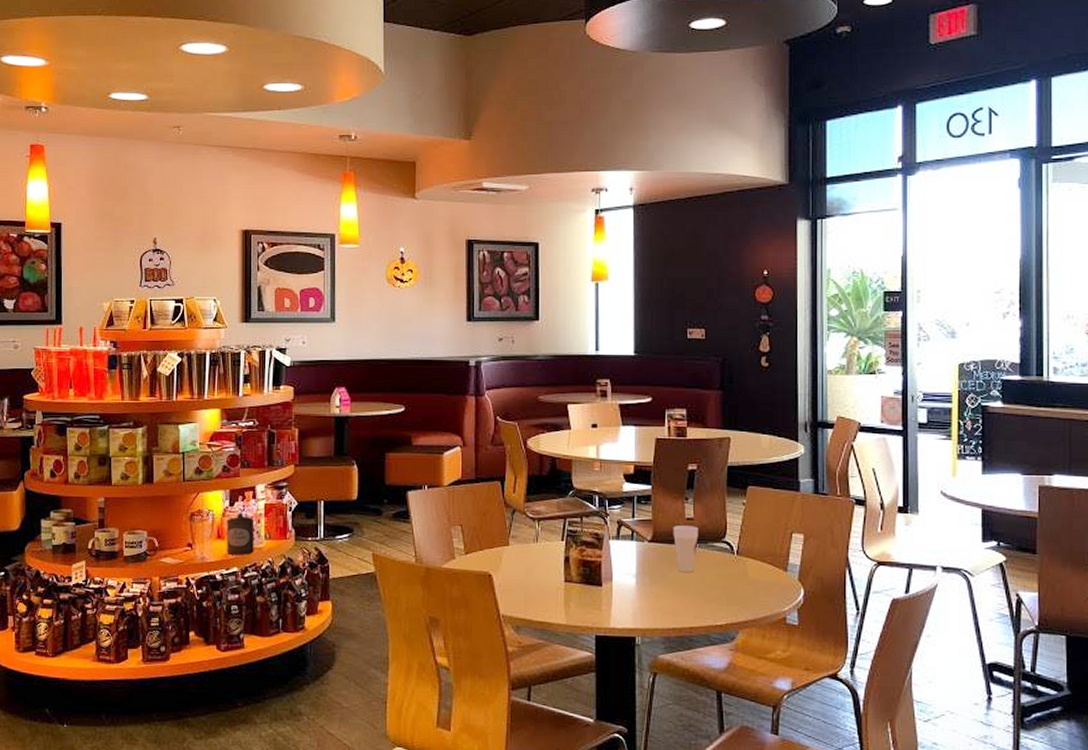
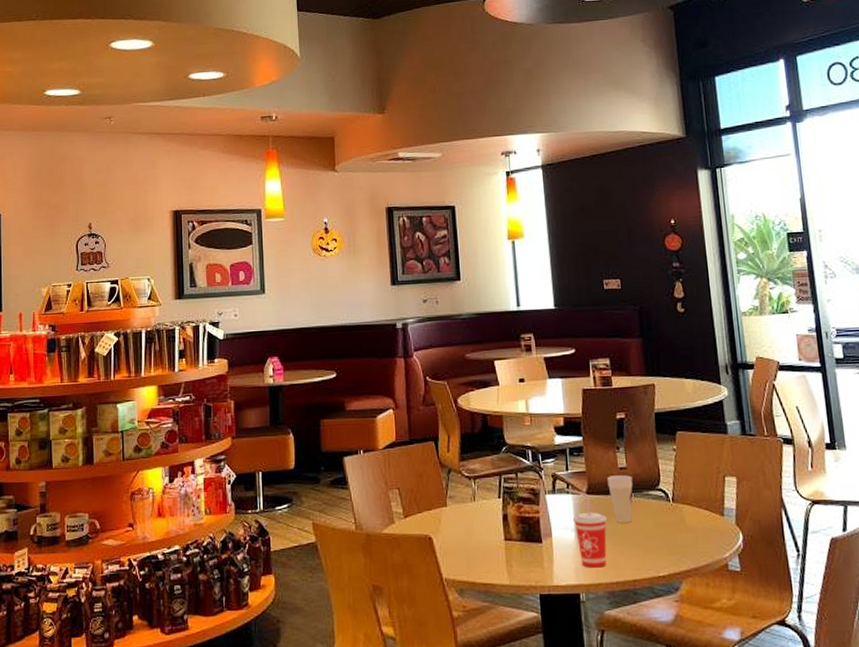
canister: present [227,513,254,556] -> none [167,489,195,534]
beverage cup: none [629,535,669,614] -> present [564,488,607,568]

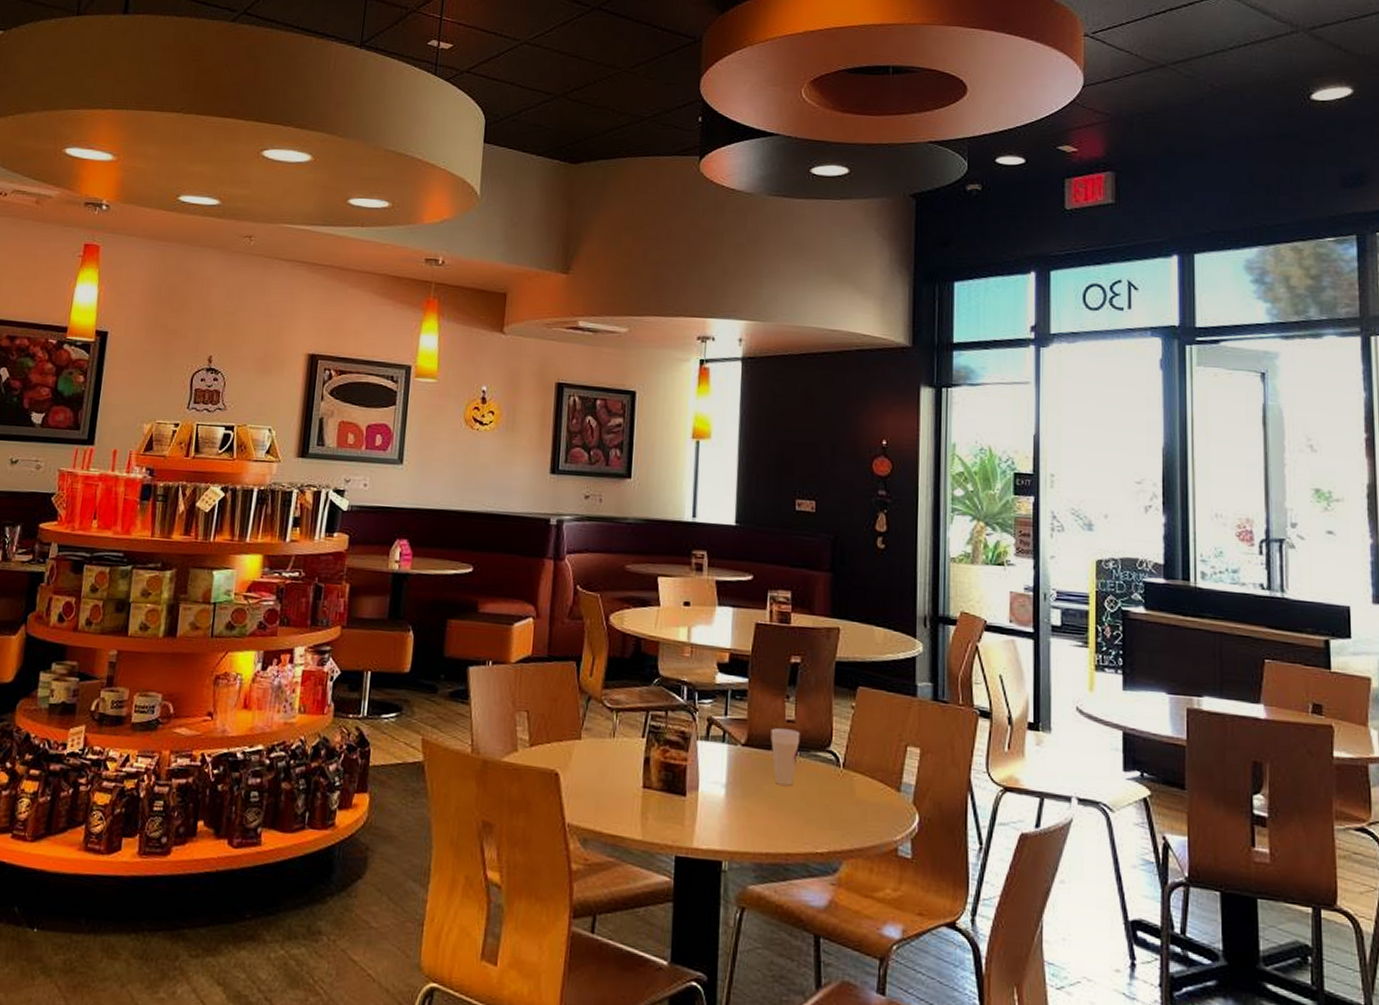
beverage cup: present [564,488,607,568] -> none [720,736,764,834]

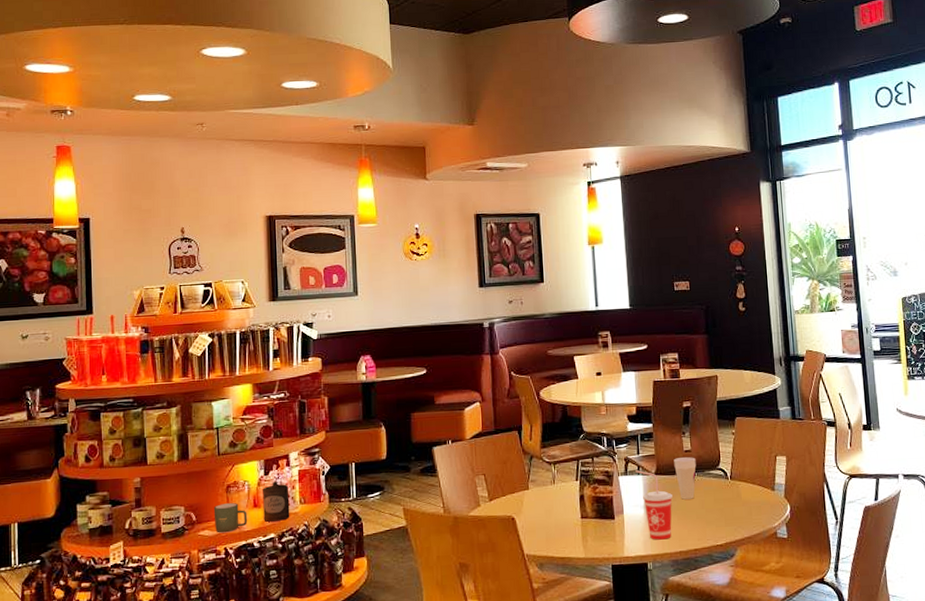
mug: none [194,698,235,736] -> present [213,503,248,533]
canister: none [252,679,289,731] -> present [263,481,290,523]
beverage cup: none [720,736,764,834] -> present [635,470,673,540]

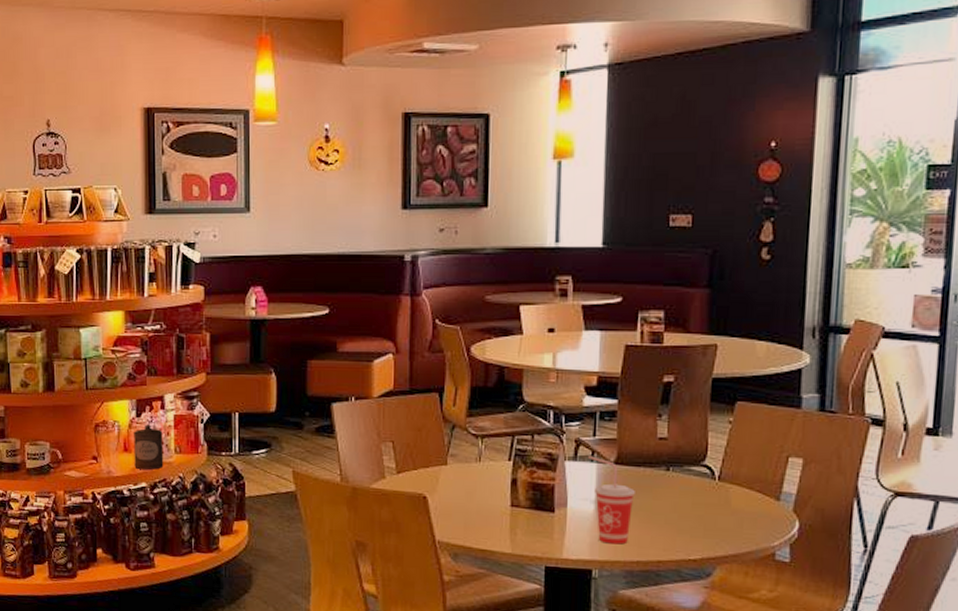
mug: present [213,503,248,533] -> none [80,444,117,477]
cup: present [674,457,696,501] -> none [641,446,673,500]

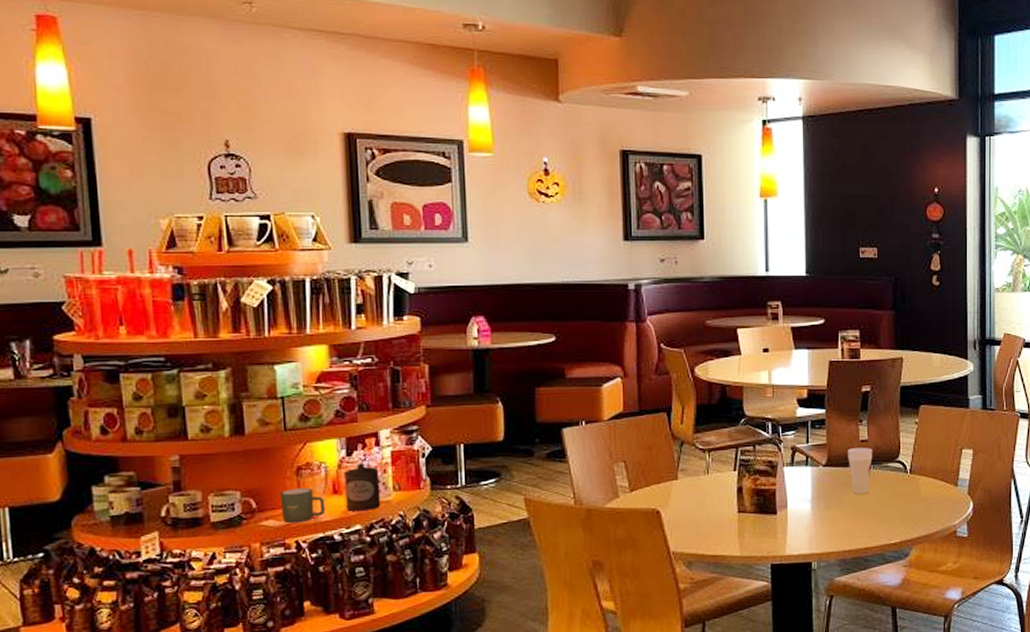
mug: none [80,444,117,477] -> present [279,488,326,524]
beverage cup: present [588,456,635,545] -> none [803,460,844,538]
cup: none [641,446,673,500] -> present [848,448,873,495]

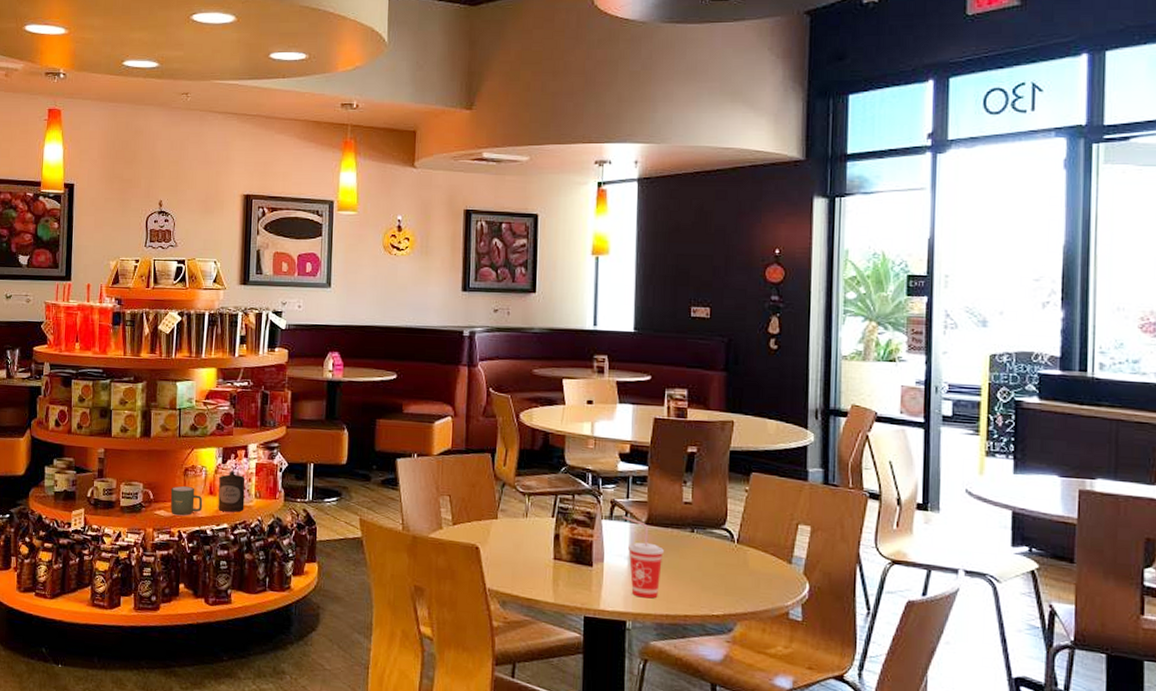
beverage cup: none [803,460,844,538] -> present [622,516,664,599]
cup: present [848,448,873,495] -> none [669,509,697,559]

